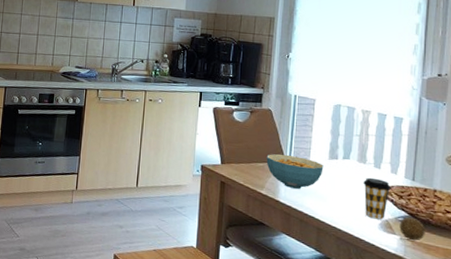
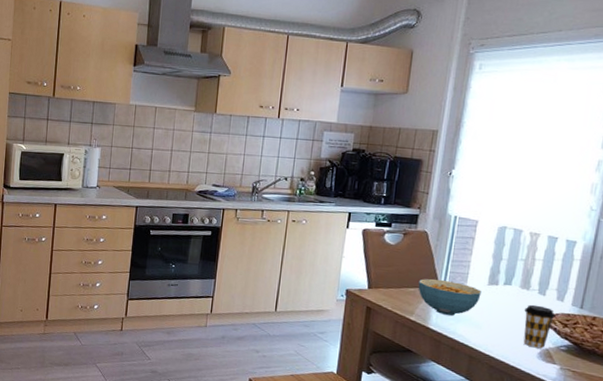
fruit: present [399,217,425,241] -> none [560,346,590,371]

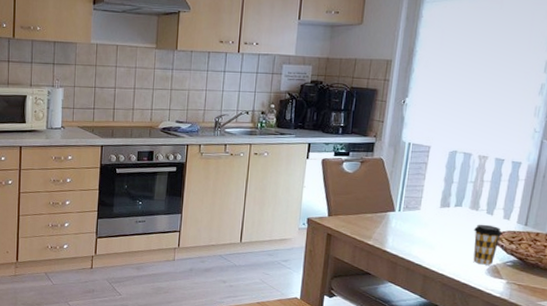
cereal bowl: present [418,278,482,316] -> none [375,203,434,238]

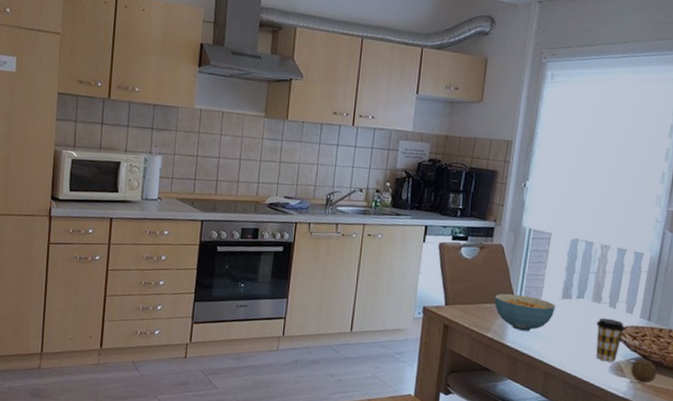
cereal bowl: none [375,203,434,238] -> present [494,293,556,331]
fruit: none [507,261,533,285] -> present [630,359,657,384]

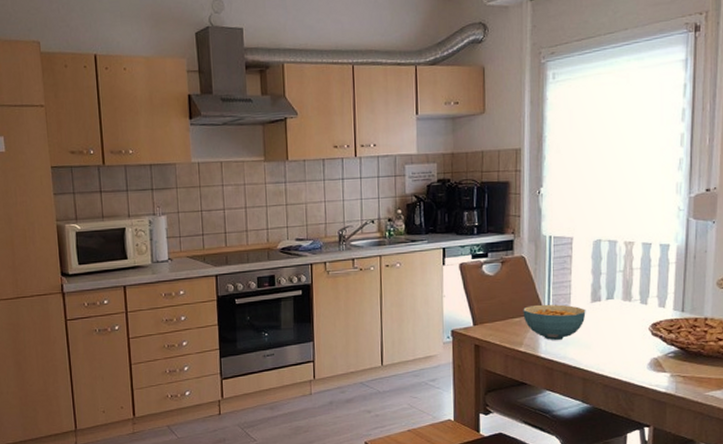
coffee cup: present [596,317,626,363] -> none [629,315,659,359]
fruit: present [630,359,657,384] -> none [670,351,697,376]

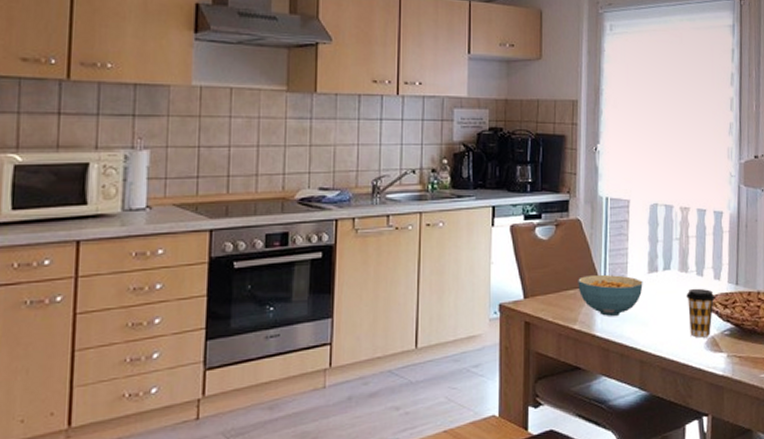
coffee cup: none [629,315,659,359] -> present [686,288,715,338]

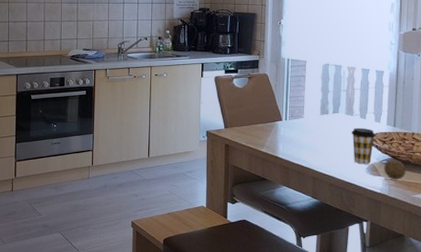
cereal bowl: present [578,274,643,316] -> none [265,114,316,144]
fruit: none [726,328,752,356] -> present [384,159,406,180]

